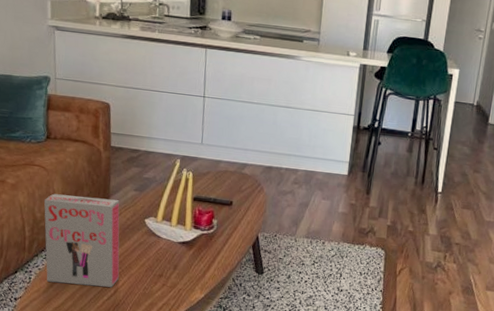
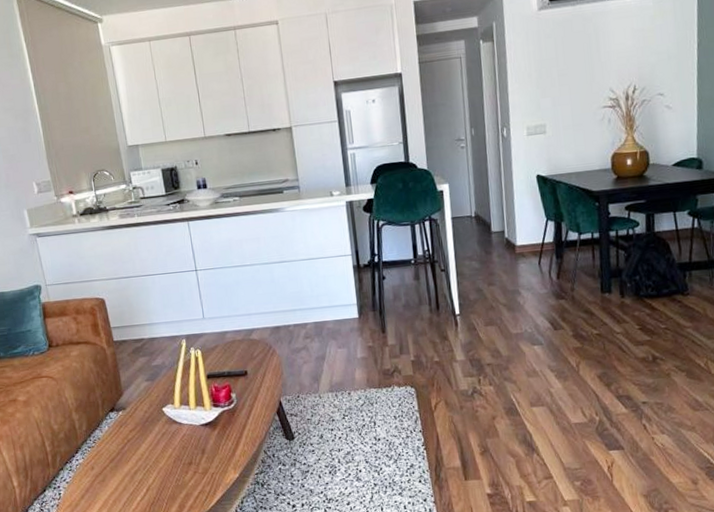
board game: present [44,193,120,288] -> none [59,394,149,494]

